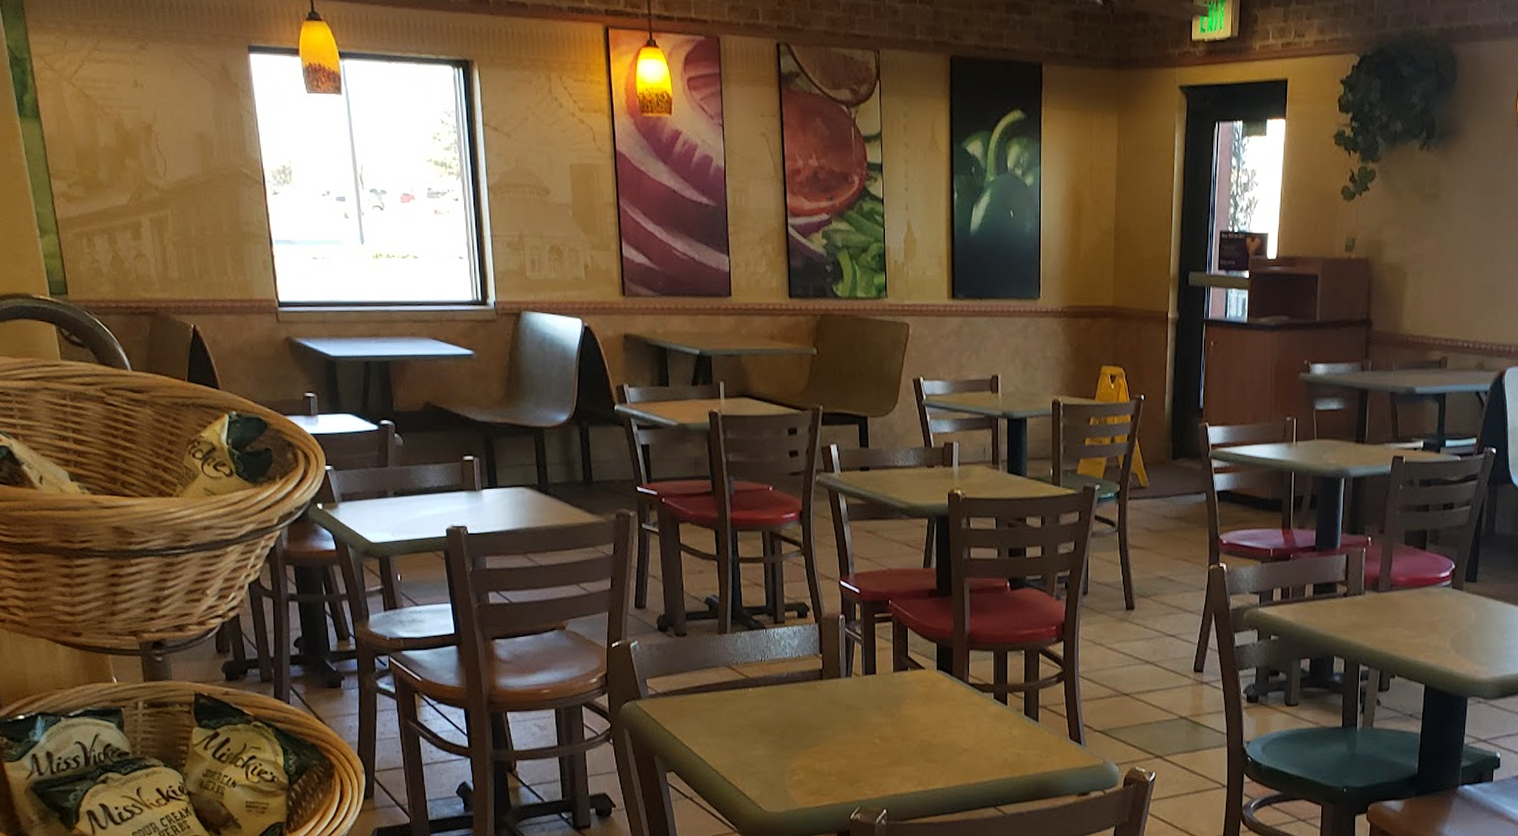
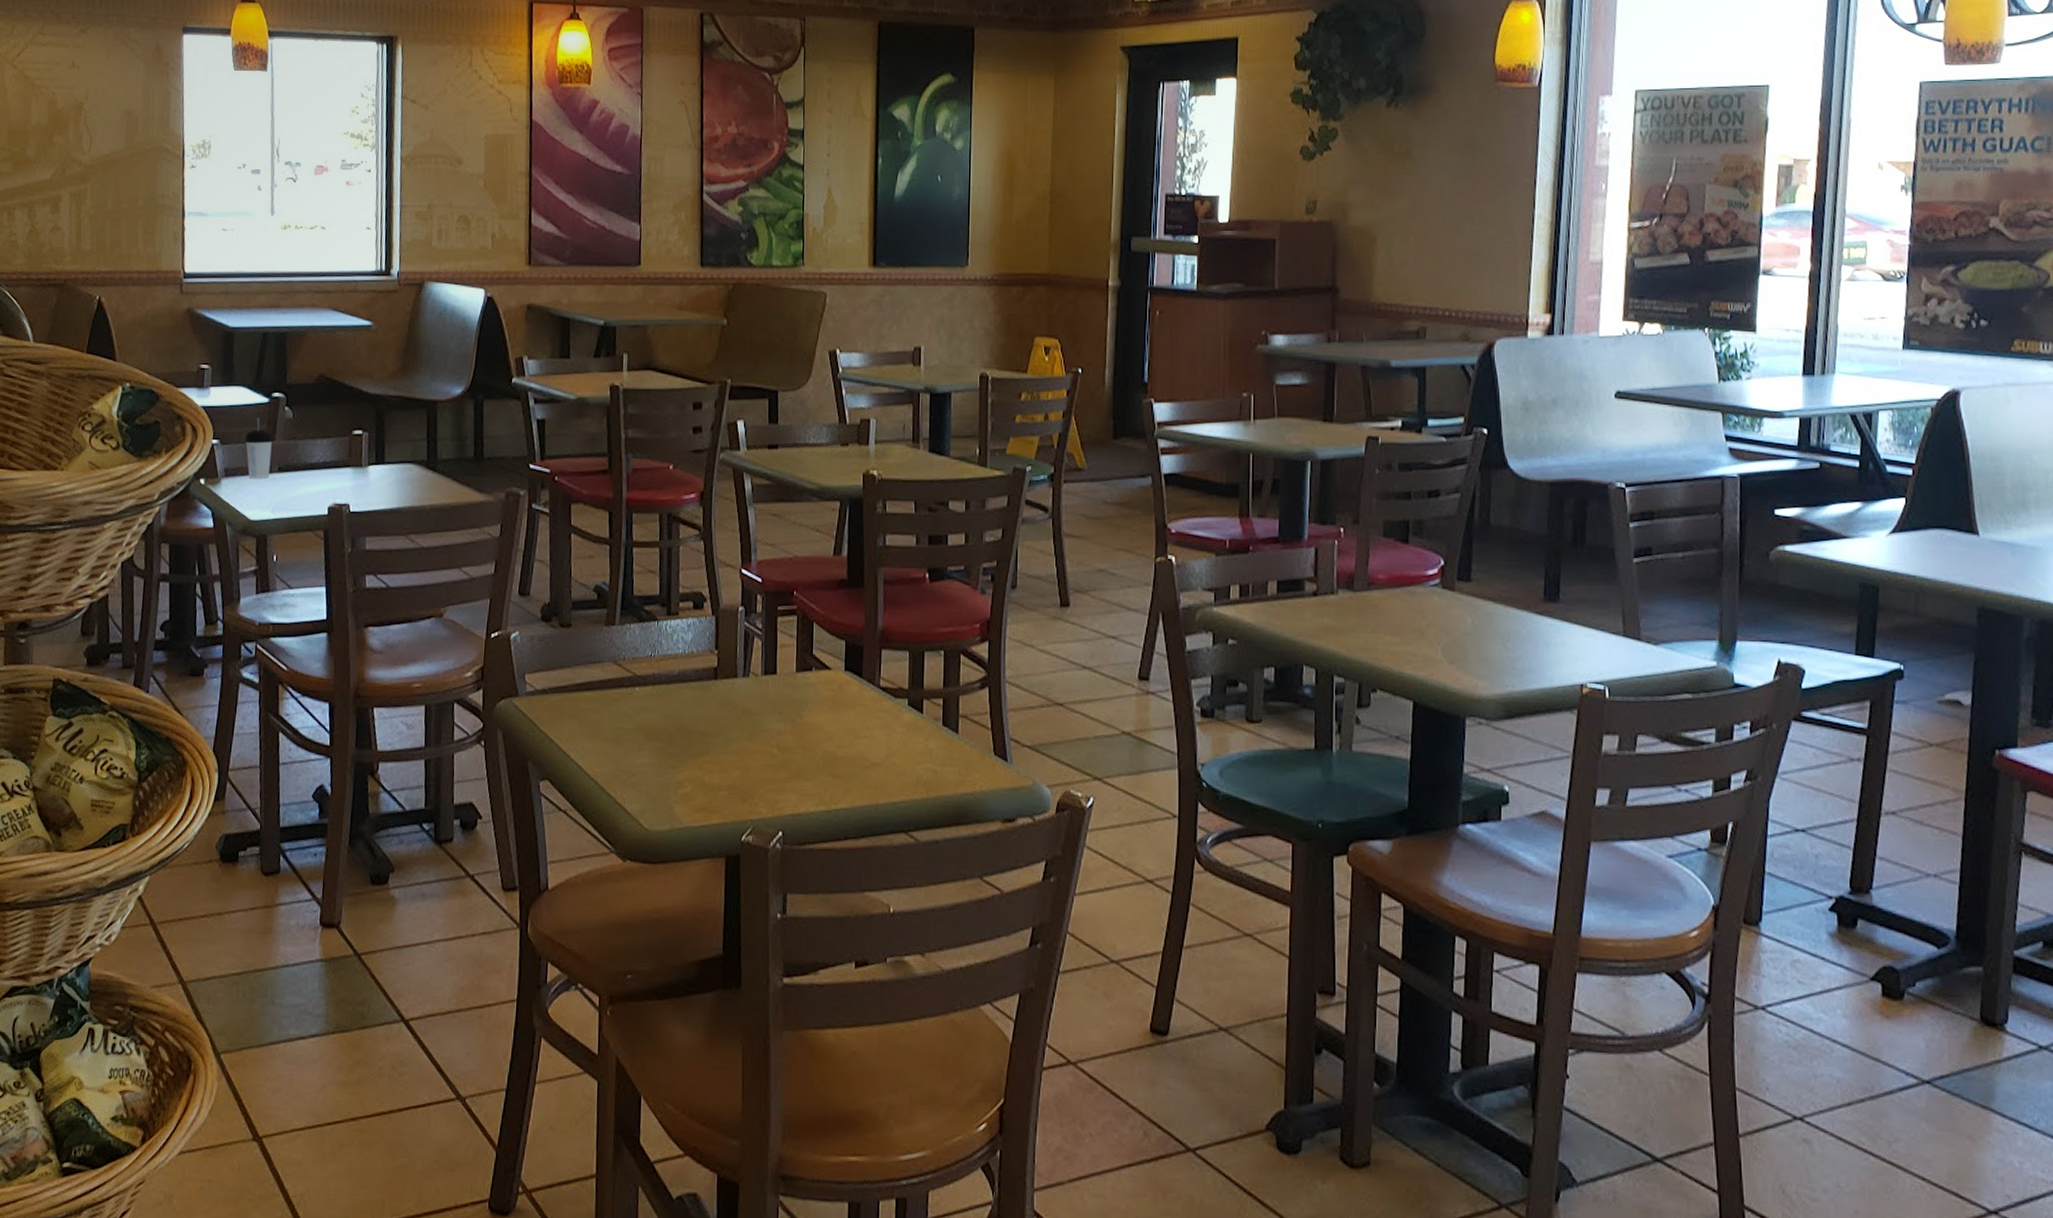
beverage cup: none [358,445,386,504] -> present [245,418,273,480]

